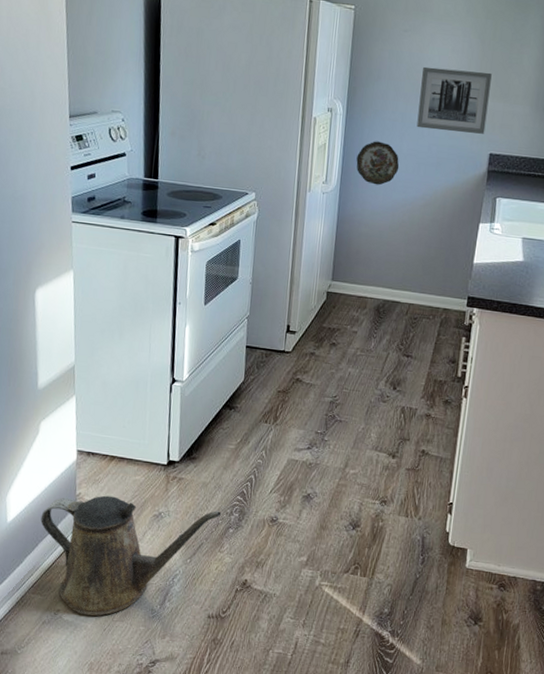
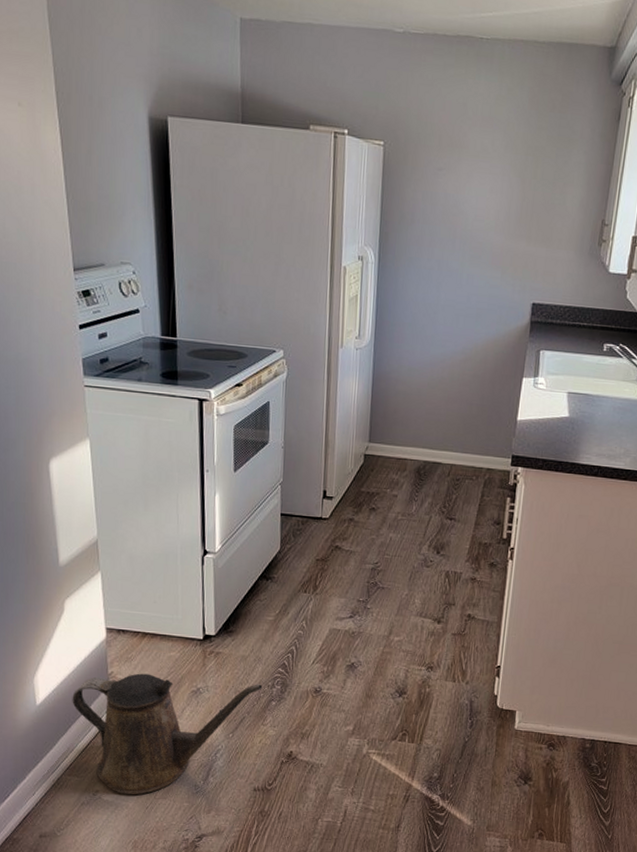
decorative plate: present [356,141,399,185] -> none [391,291,437,340]
wall art: present [417,66,492,134] -> none [454,209,533,282]

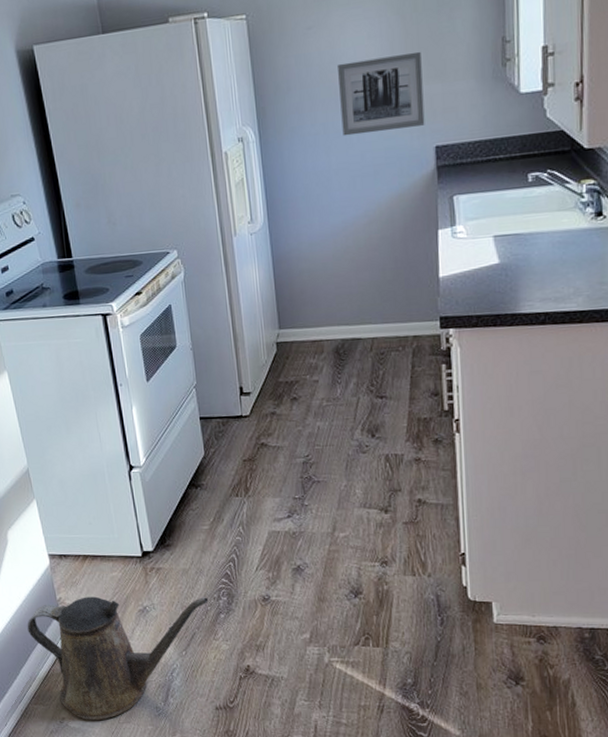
wall art: none [454,209,533,282] -> present [338,51,425,136]

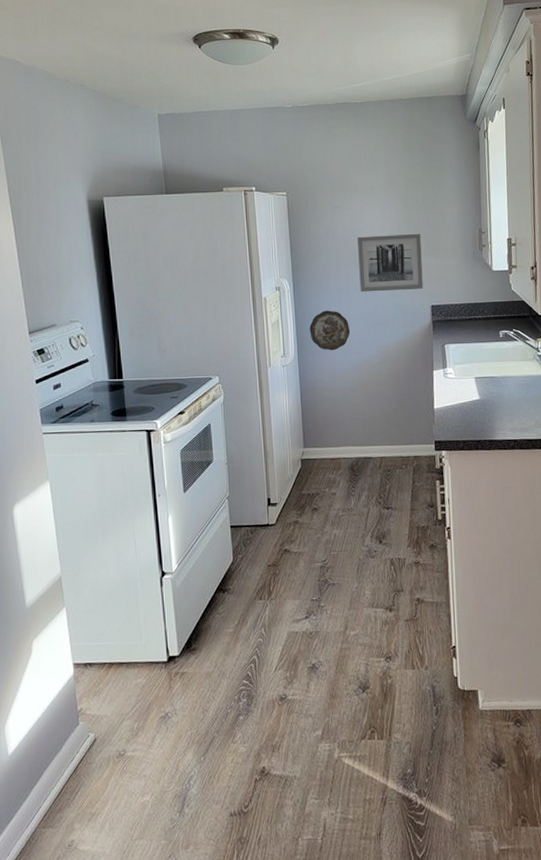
watering can: present [27,596,209,721] -> none [43,699,229,841]
decorative plate: none [280,162,332,213] -> present [309,310,351,351]

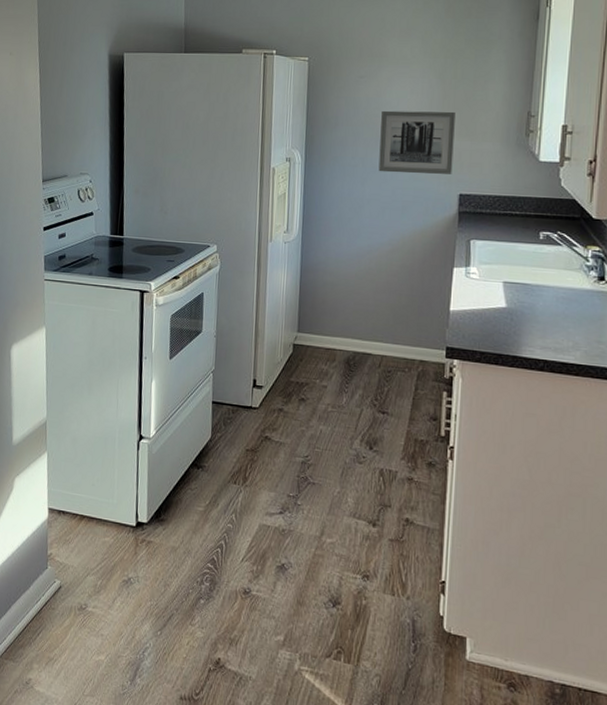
decorative plate: present [309,310,351,351] -> none [317,187,363,232]

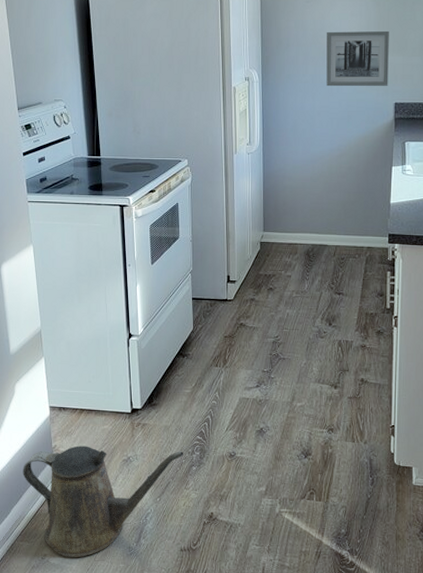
watering can: none [14,557,192,689] -> present [22,445,184,558]

